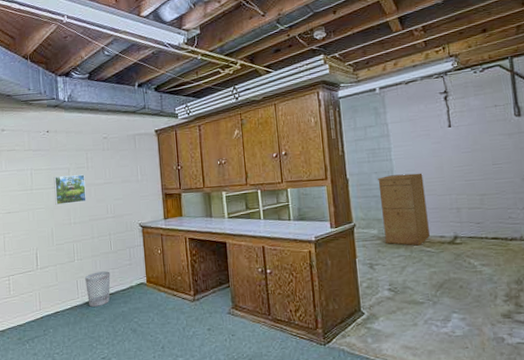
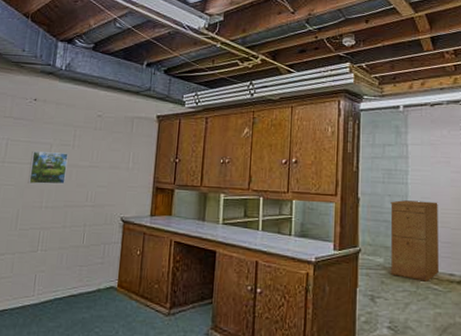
wastebasket: present [85,271,111,307] -> none [44,267,77,309]

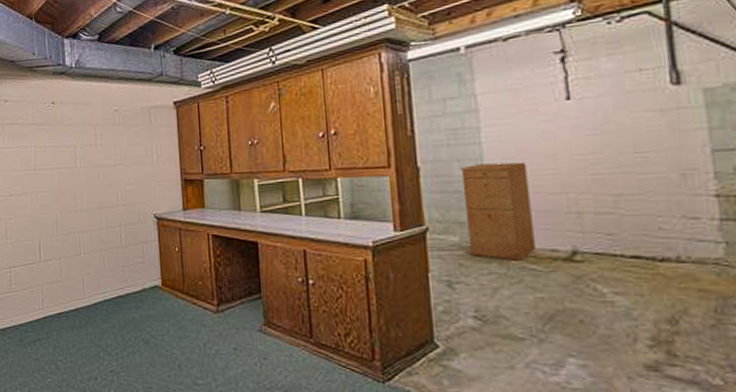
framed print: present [28,151,69,185] -> none [59,153,94,189]

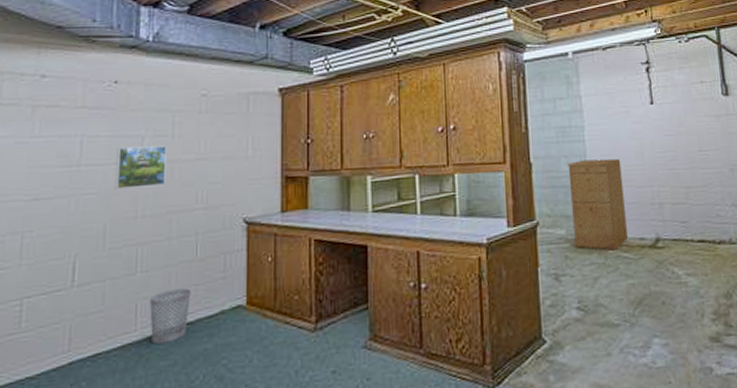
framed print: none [59,153,94,189] -> present [115,145,167,191]
wastebasket: none [92,269,120,310] -> present [149,288,191,344]

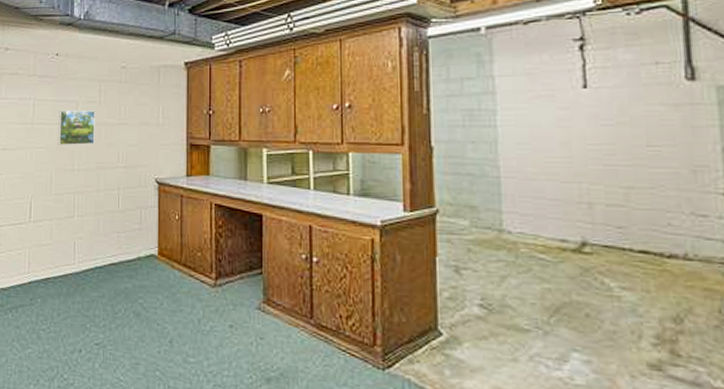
wastebasket: present [149,288,191,344] -> none [84,234,115,278]
filing cabinet: present [567,158,628,251] -> none [475,148,545,249]

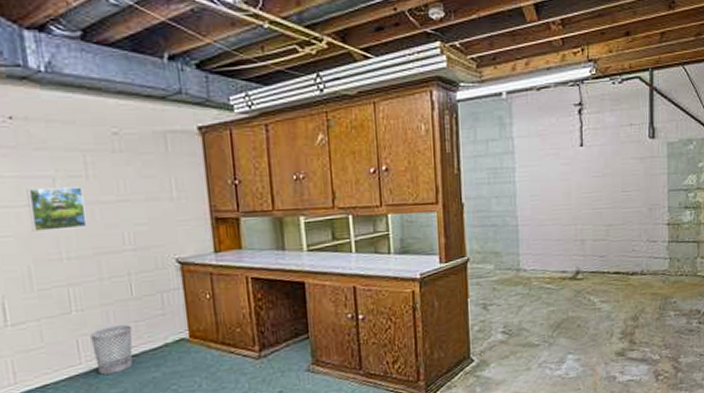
wastebasket: none [84,234,115,278] -> present [90,325,133,375]

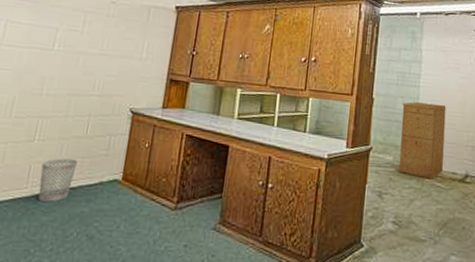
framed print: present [26,187,87,233] -> none [27,35,76,72]
filing cabinet: none [498,198,551,283] -> present [399,102,446,179]

